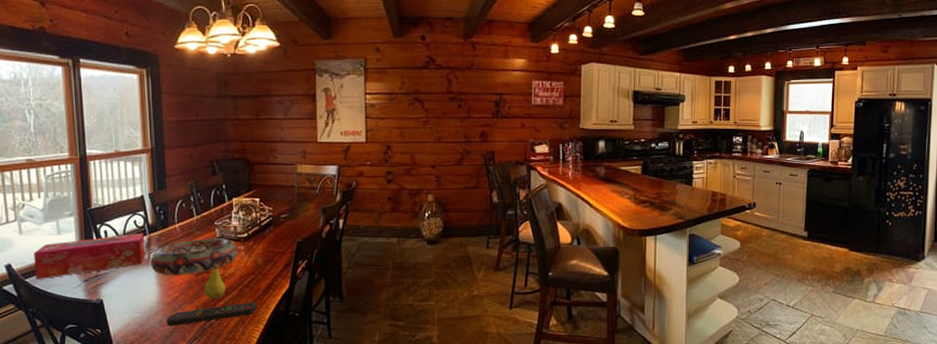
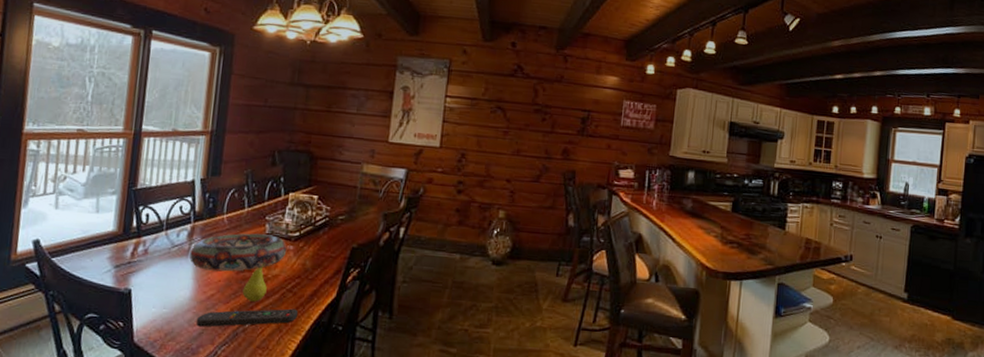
tissue box: present [34,233,145,280] -> none [63,220,189,261]

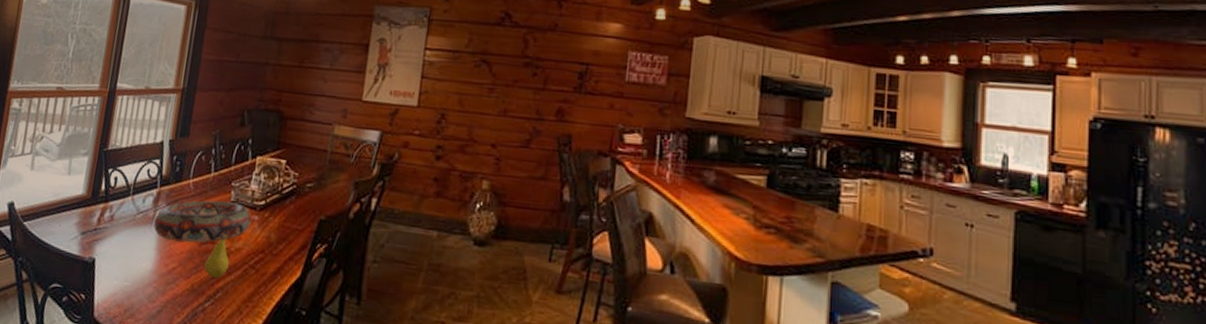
remote control: present [197,308,298,327] -> none [156,286,260,305]

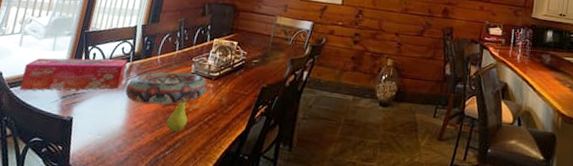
tissue box: none [34,184,155,225] -> present [19,58,128,91]

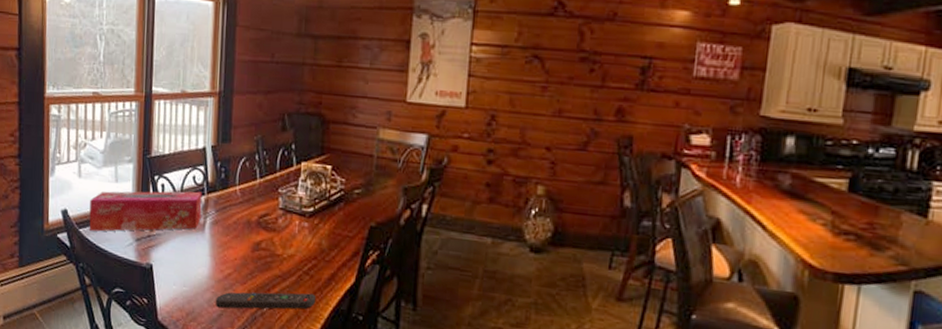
remote control: none [124,139,211,153] -> present [216,292,315,310]
decorative bowl: present [125,72,208,105] -> none [204,207,302,250]
fruit: present [166,97,189,132] -> none [258,240,283,284]

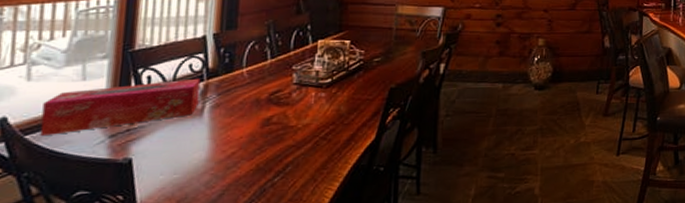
remote control: present [216,292,315,310] -> none [216,156,333,188]

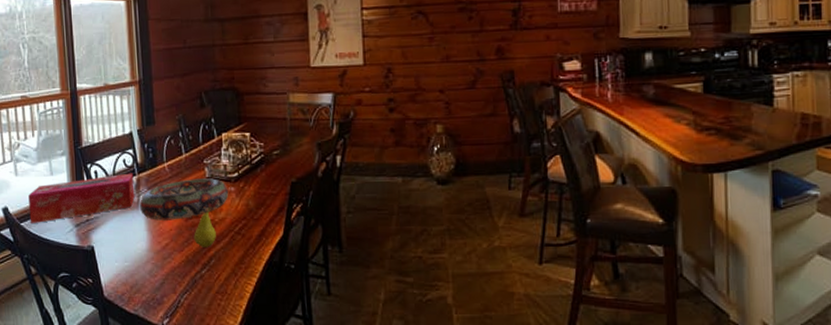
decorative bowl: none [202,84,319,128] -> present [139,178,229,221]
fruit: none [269,112,297,155] -> present [193,206,216,247]

